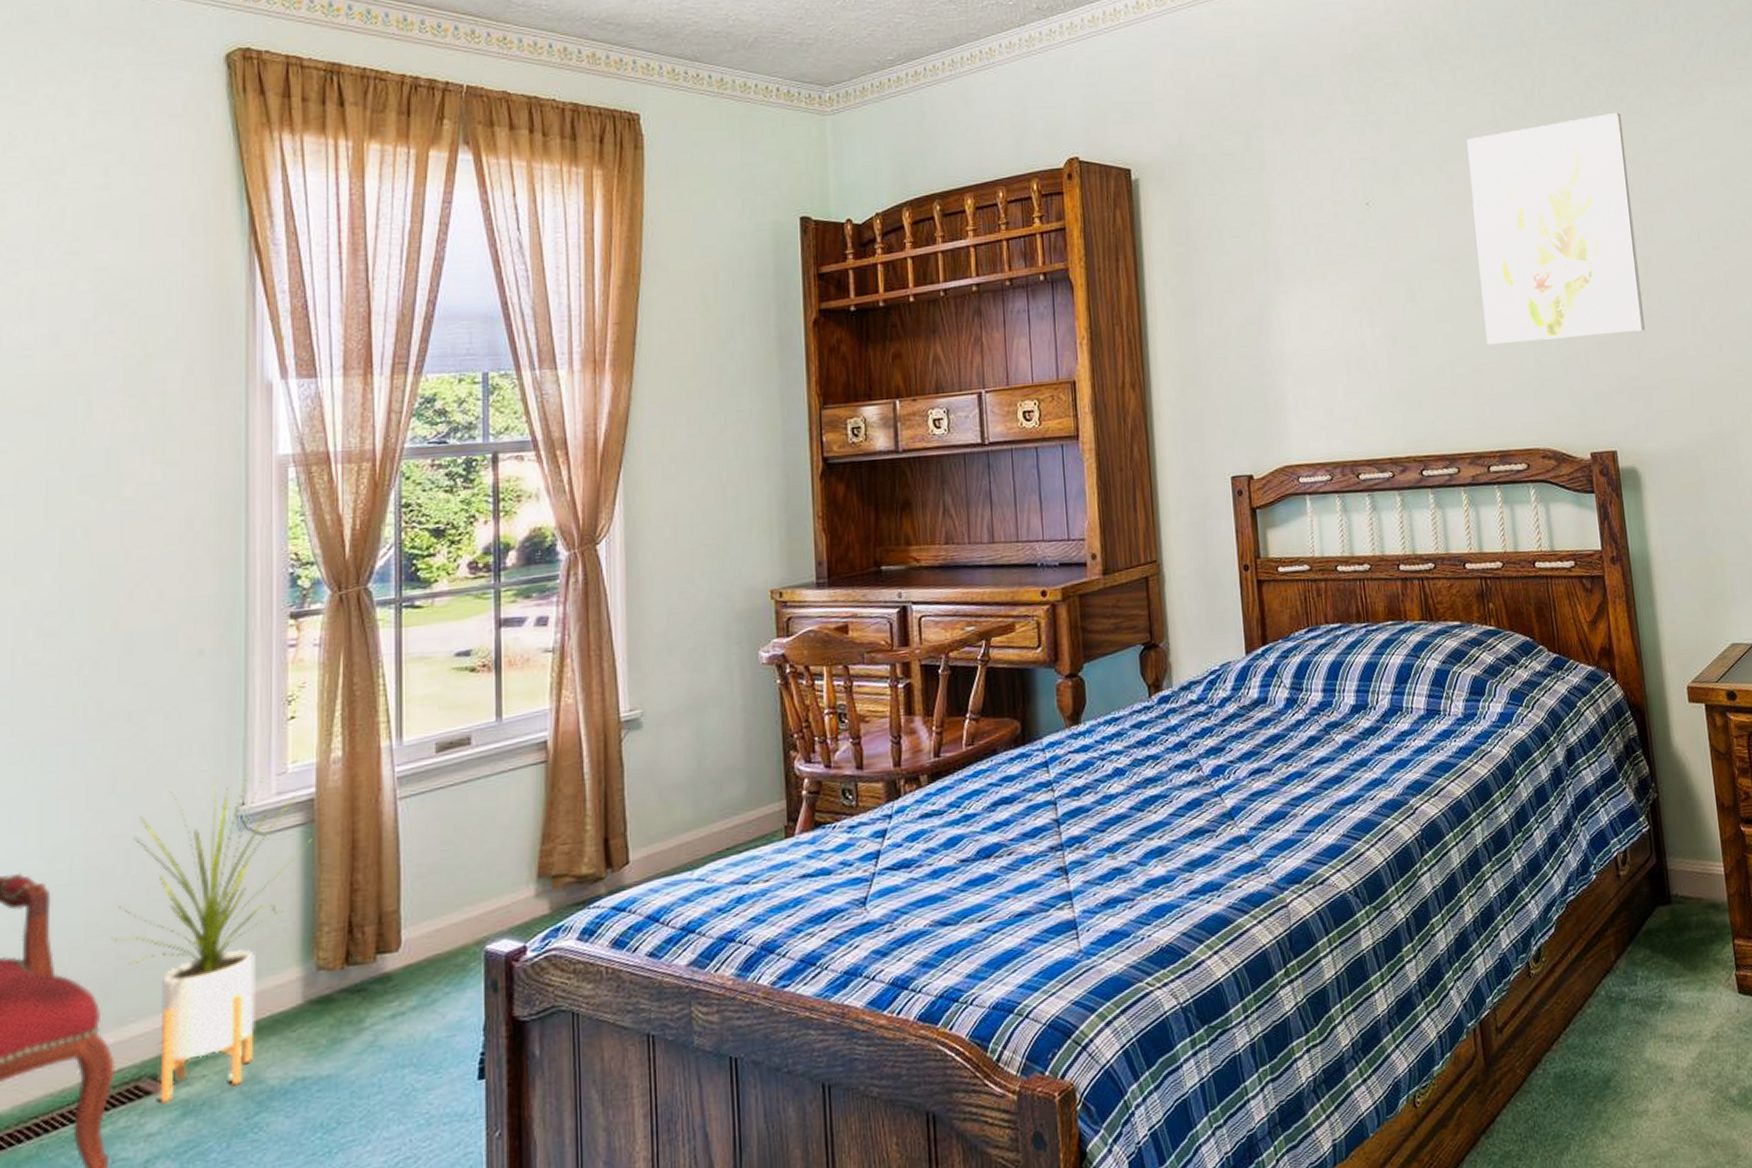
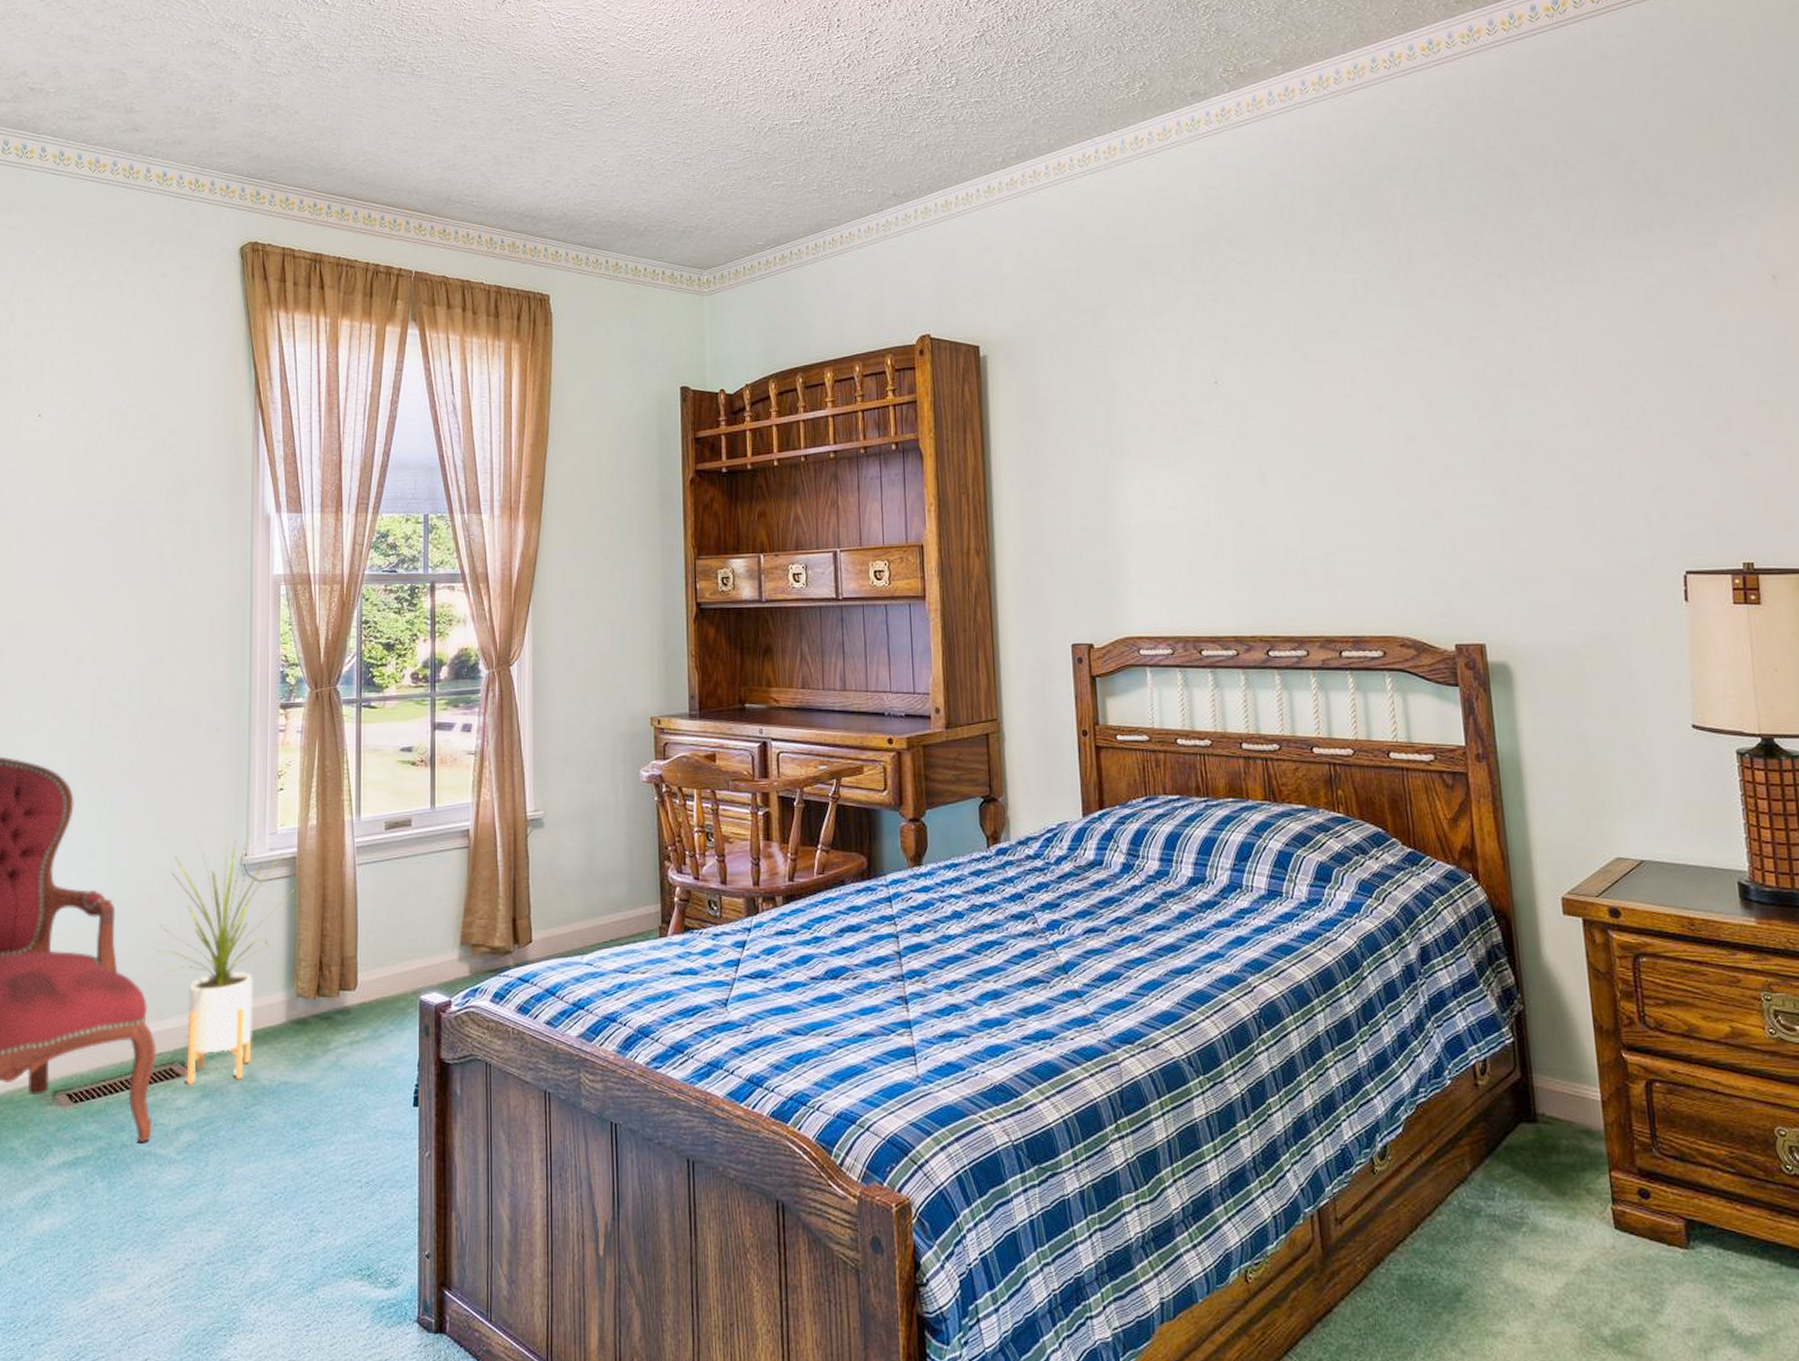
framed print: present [1467,112,1645,345] -> none [1324,290,1522,528]

